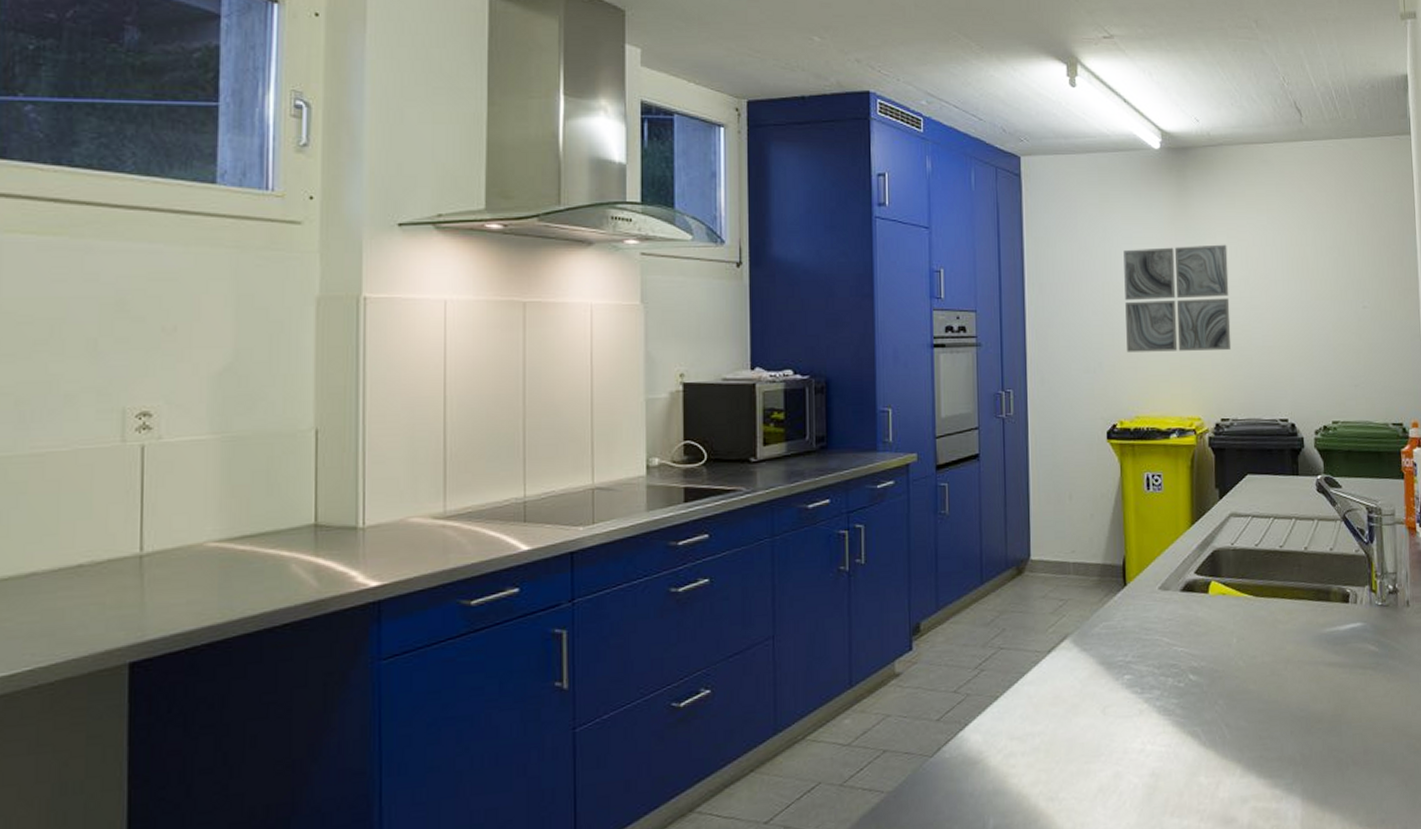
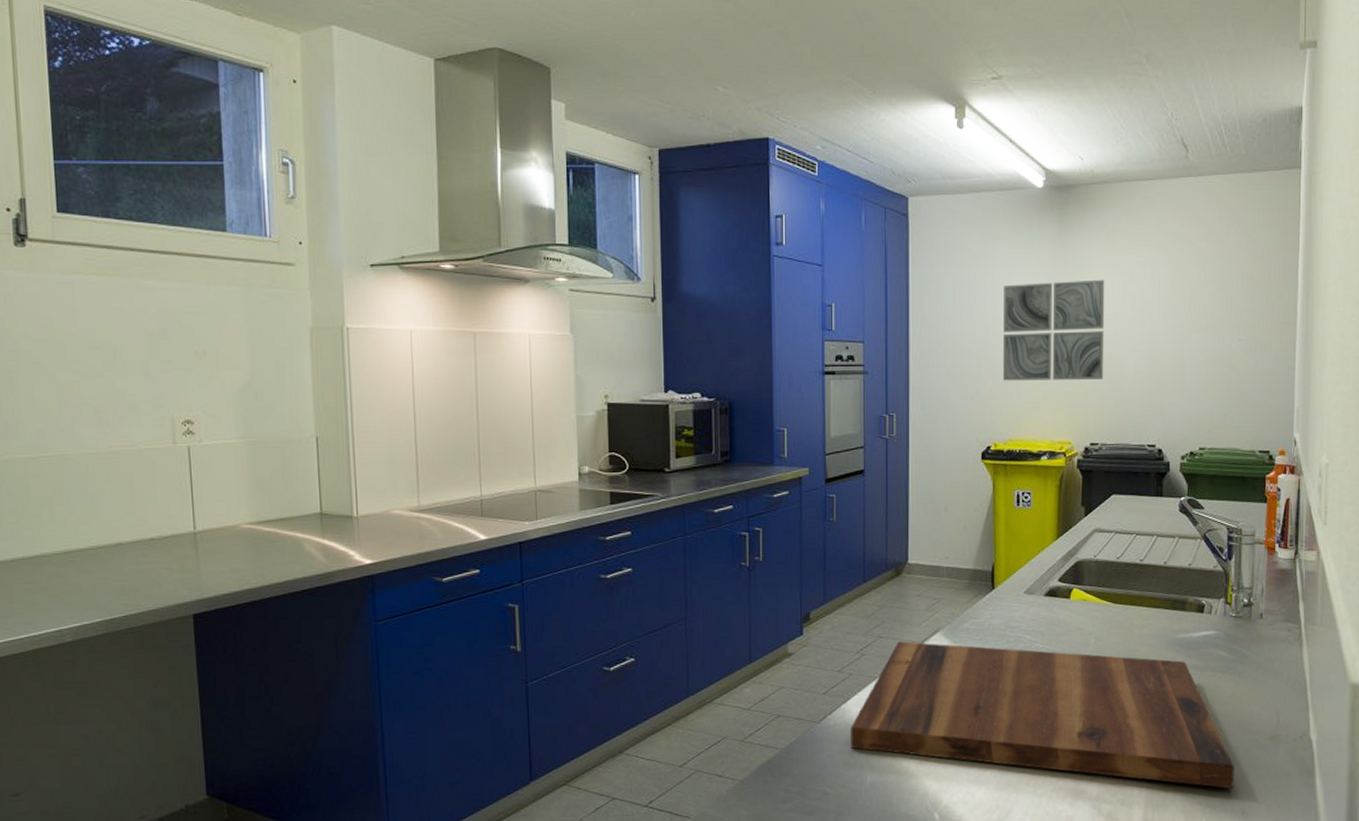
cutting board: none [969,651,1394,804] -> present [851,641,1234,789]

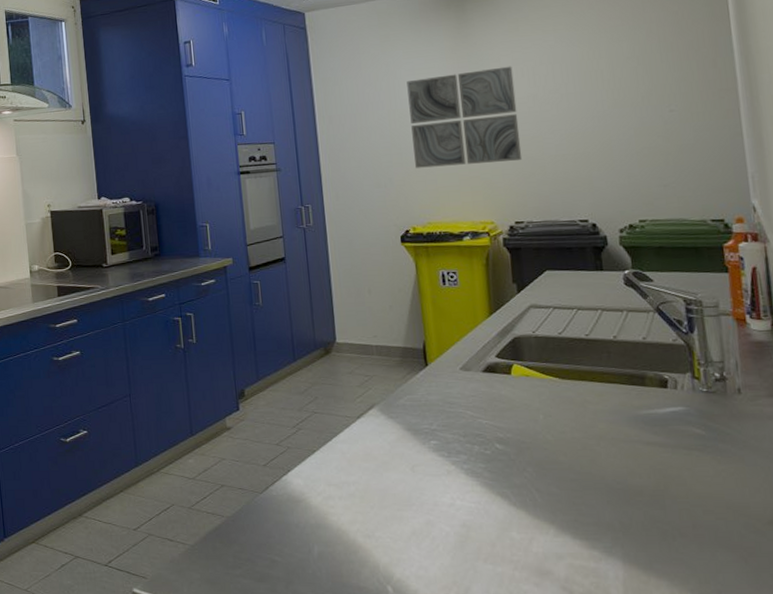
cutting board: present [851,641,1234,789] -> none [293,416,731,578]

